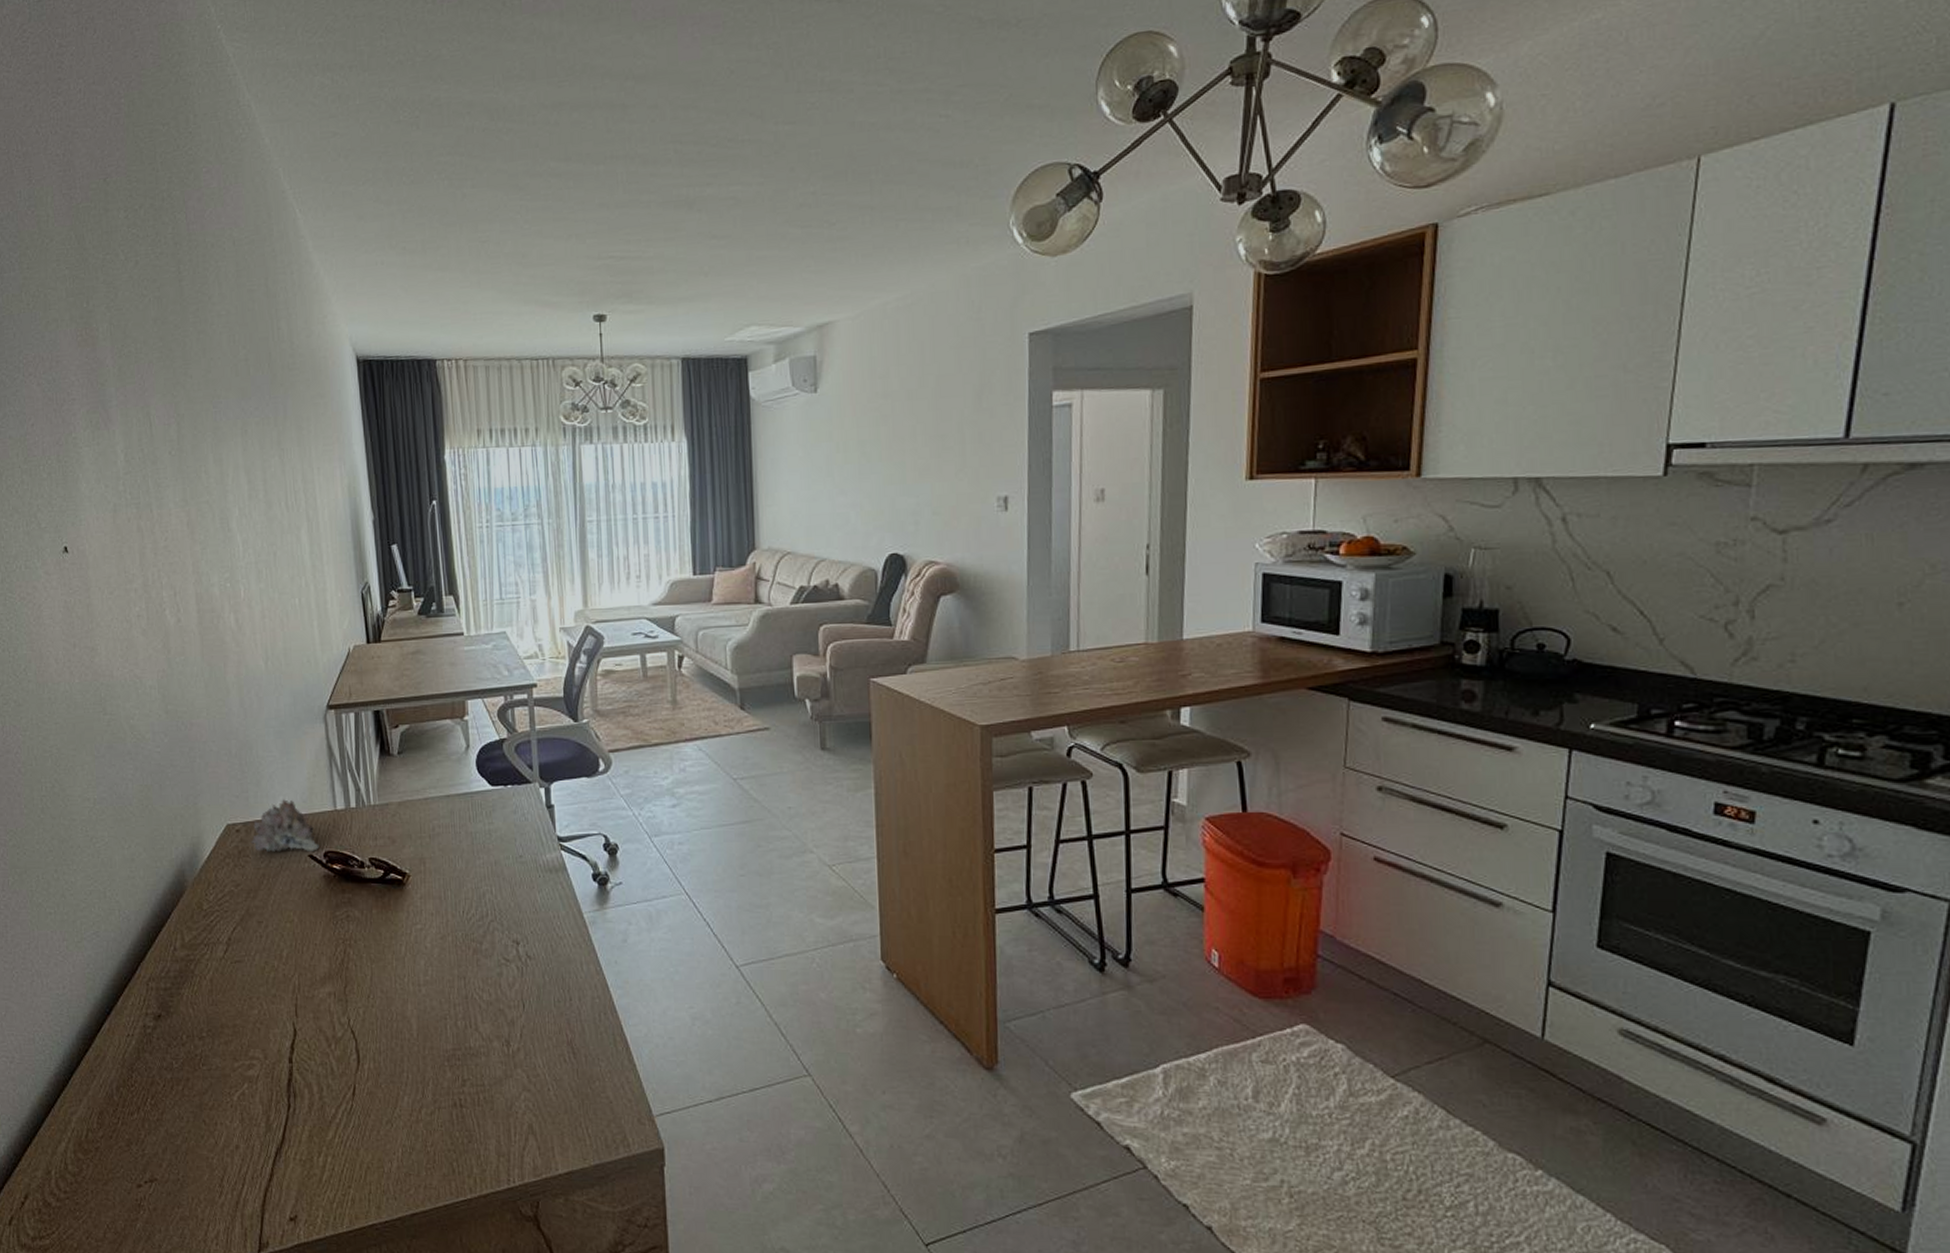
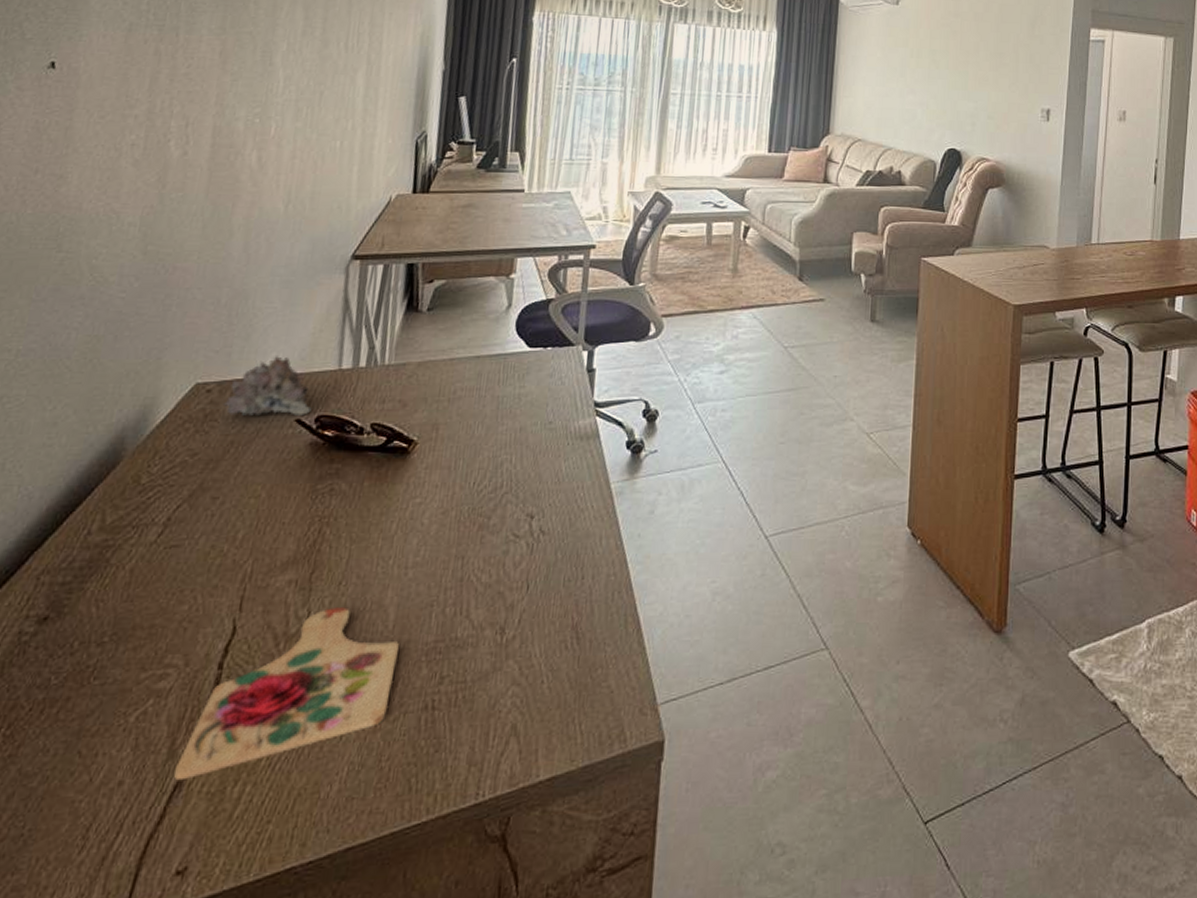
cutting board: none [273,1017,426,1149] -> present [174,607,399,781]

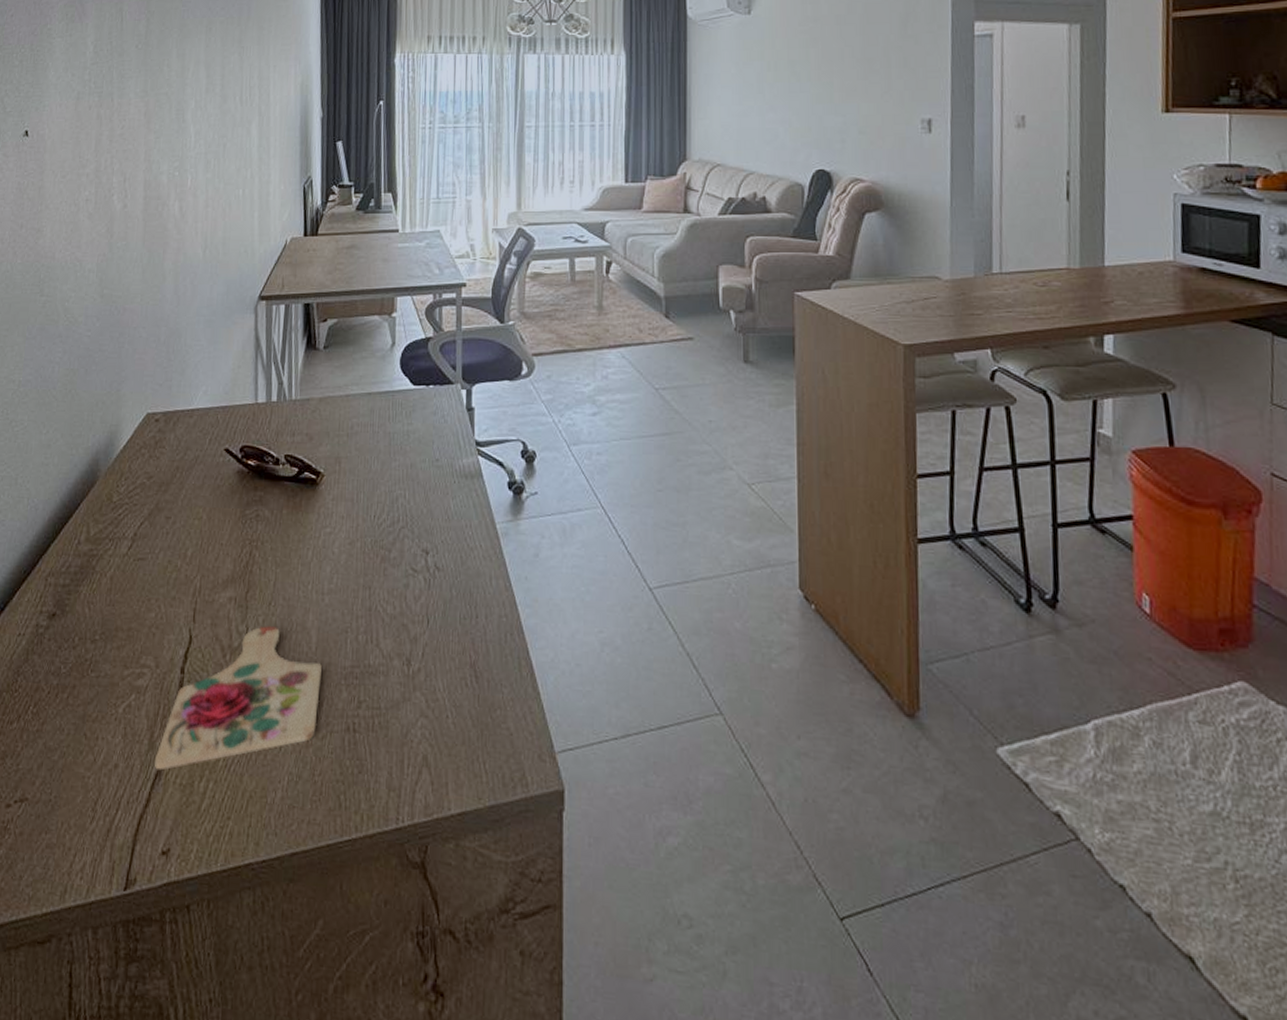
succulent plant: present [223,356,312,415] -> none [168,390,237,445]

